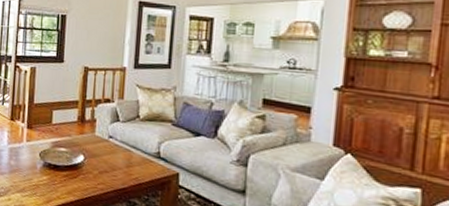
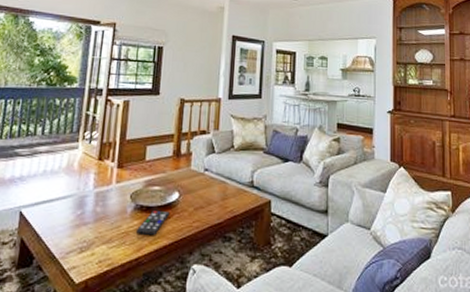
remote control: none [45,168,75,191] -> present [135,209,170,235]

